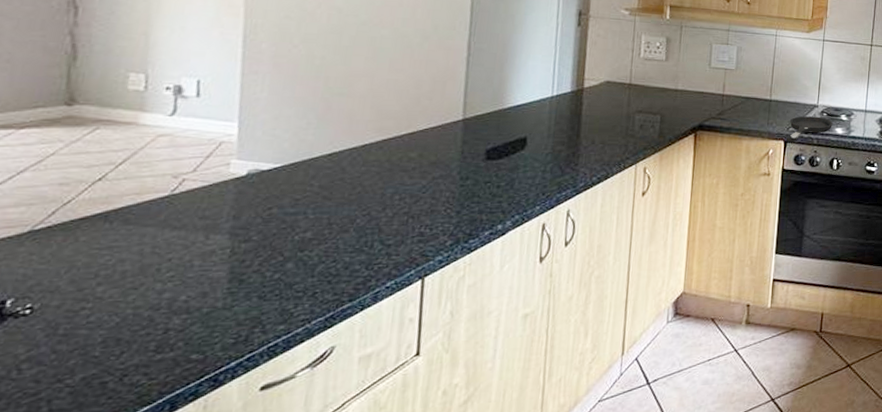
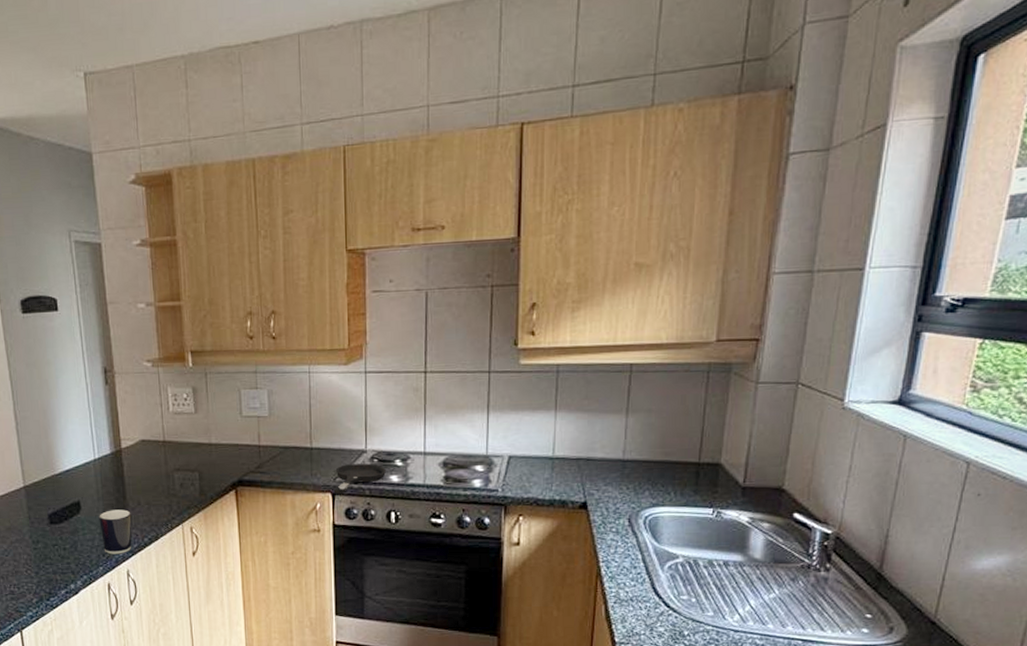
mug: none [544,147,583,193] -> present [99,509,132,555]

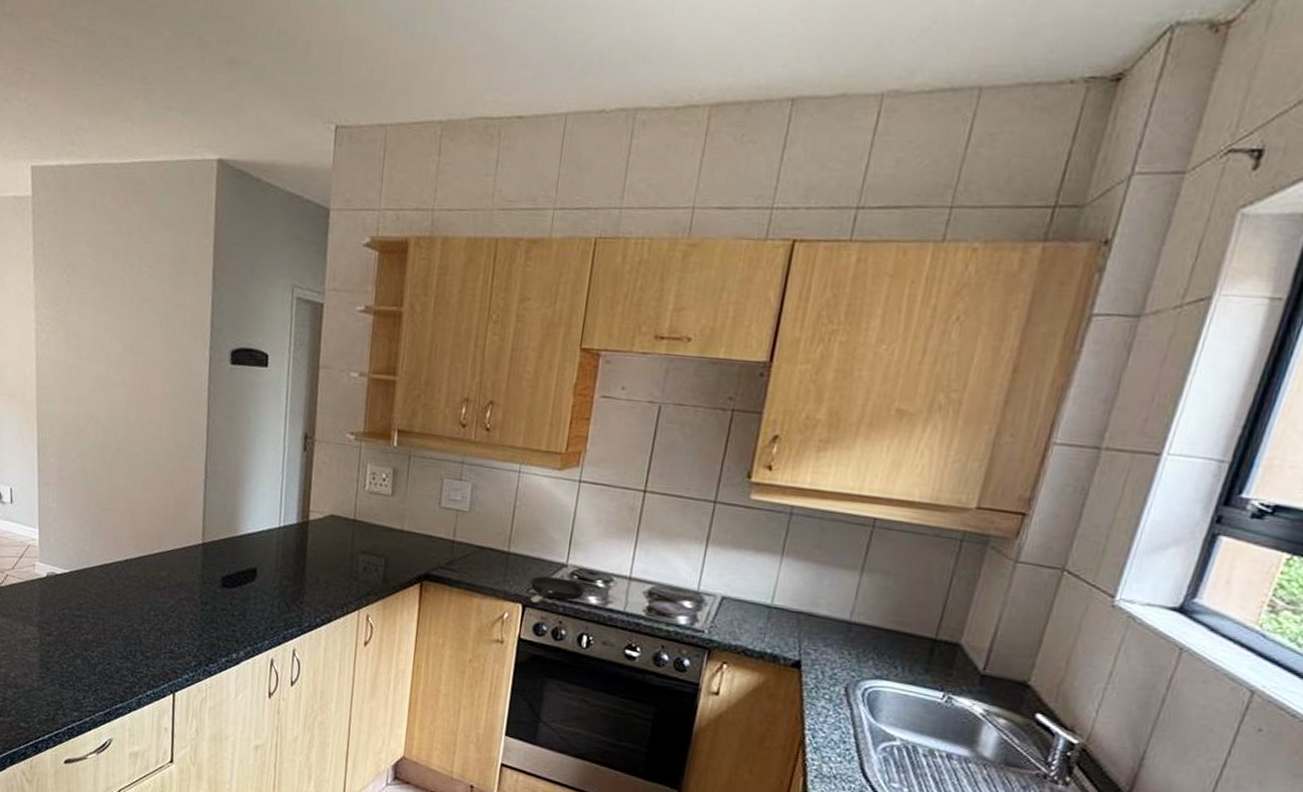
mug: present [99,509,132,555] -> none [272,582,308,631]

